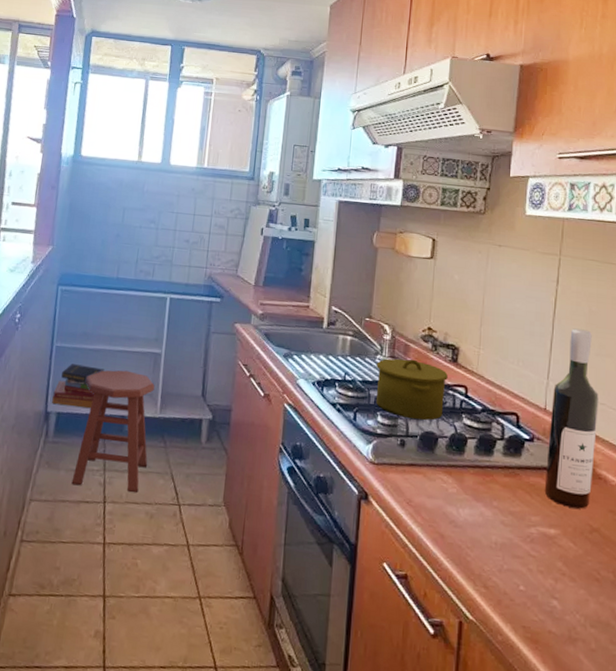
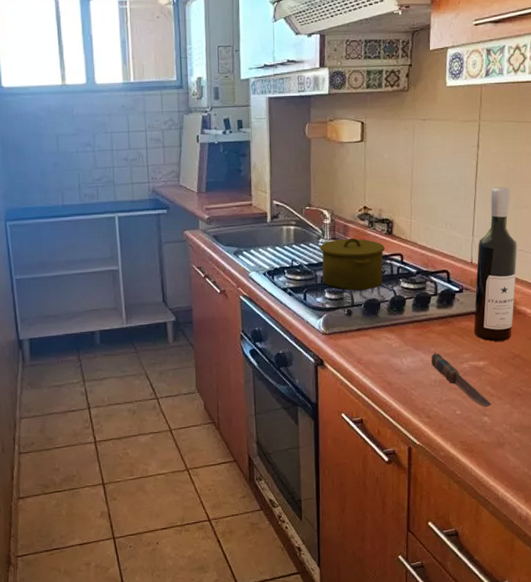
books: present [52,364,105,408] -> none [22,292,67,331]
stool: present [71,370,155,492] -> none [50,290,123,399]
knife: none [493,507,563,588] -> present [431,352,492,407]

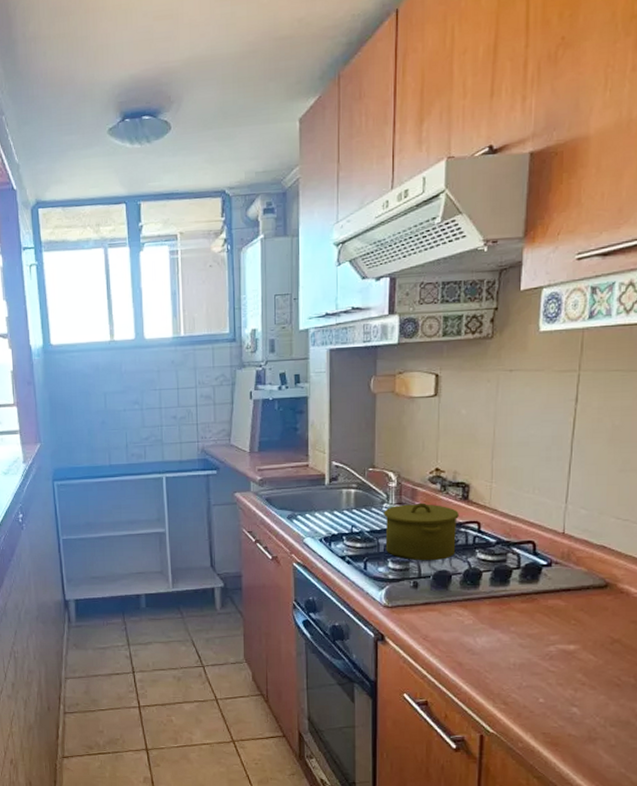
knife: present [431,352,492,407] -> none [511,632,583,696]
bottle: present [473,186,517,342] -> none [563,446,622,623]

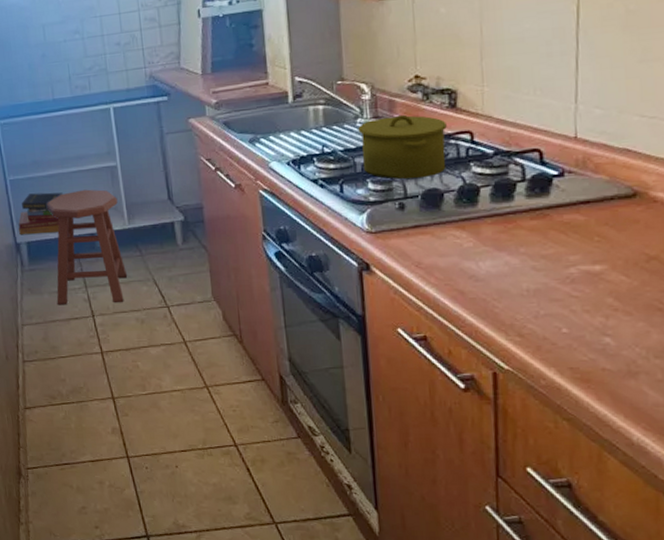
books: none [68,553,113,592] -> present [18,192,63,234]
stool: none [96,553,168,661] -> present [46,189,128,305]

